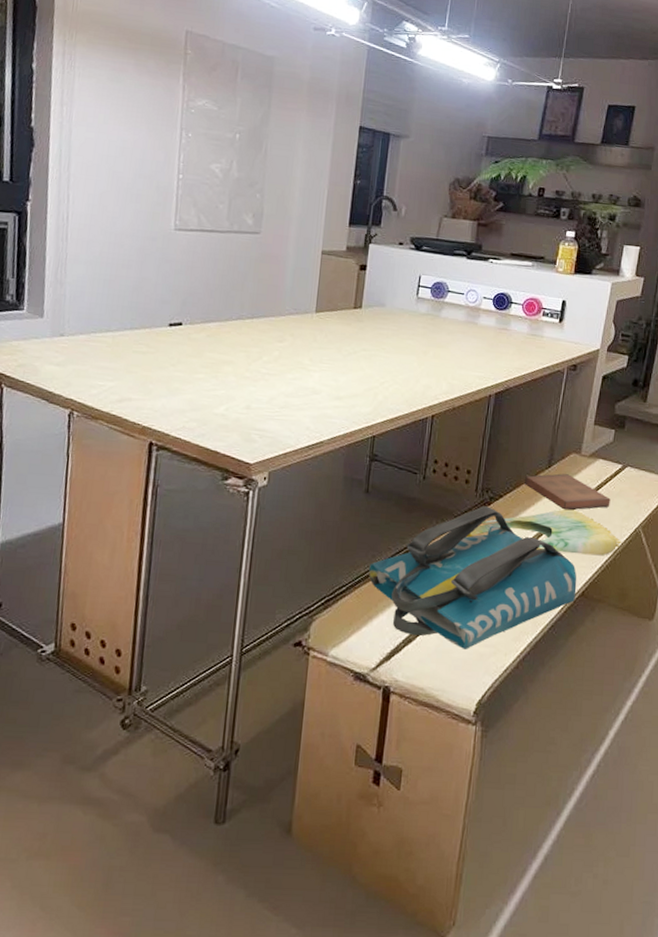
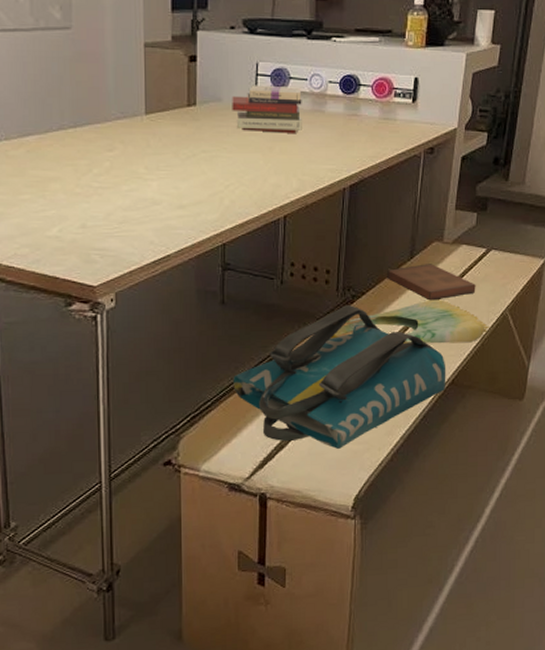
books: none [393,294,458,341] -> present [232,85,302,133]

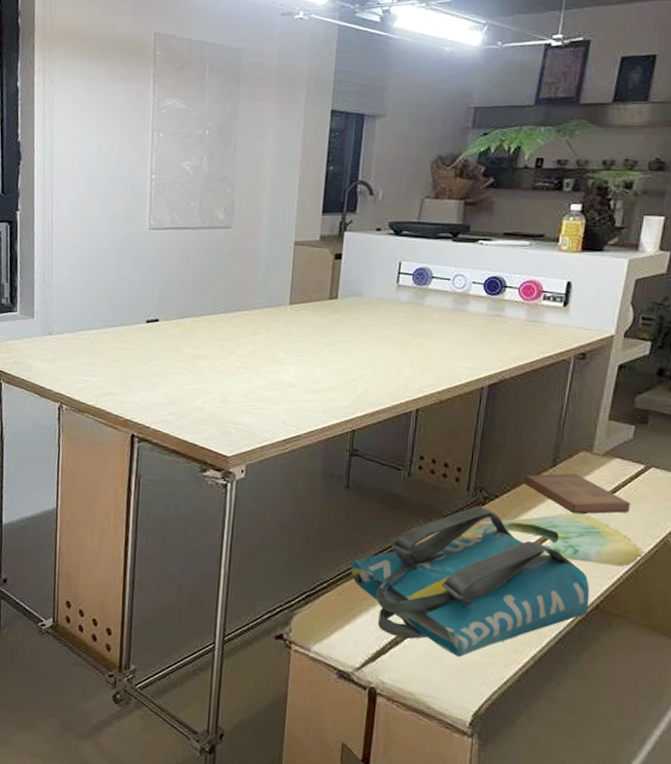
books: present [232,85,302,133] -> none [372,282,444,330]

